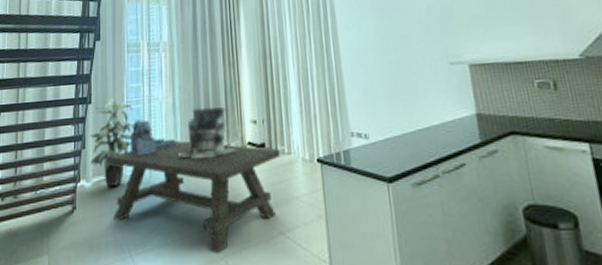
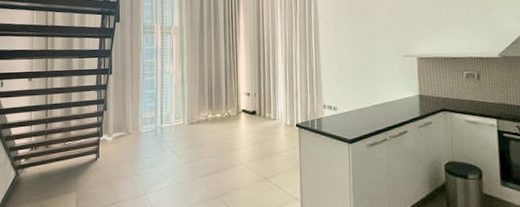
indoor plant: present [89,99,135,188] -> none [110,71,149,141]
dining table: present [106,140,280,254] -> none [125,107,267,193]
lion statue: present [129,119,176,156] -> none [145,89,183,117]
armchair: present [177,107,237,160] -> none [184,81,233,122]

